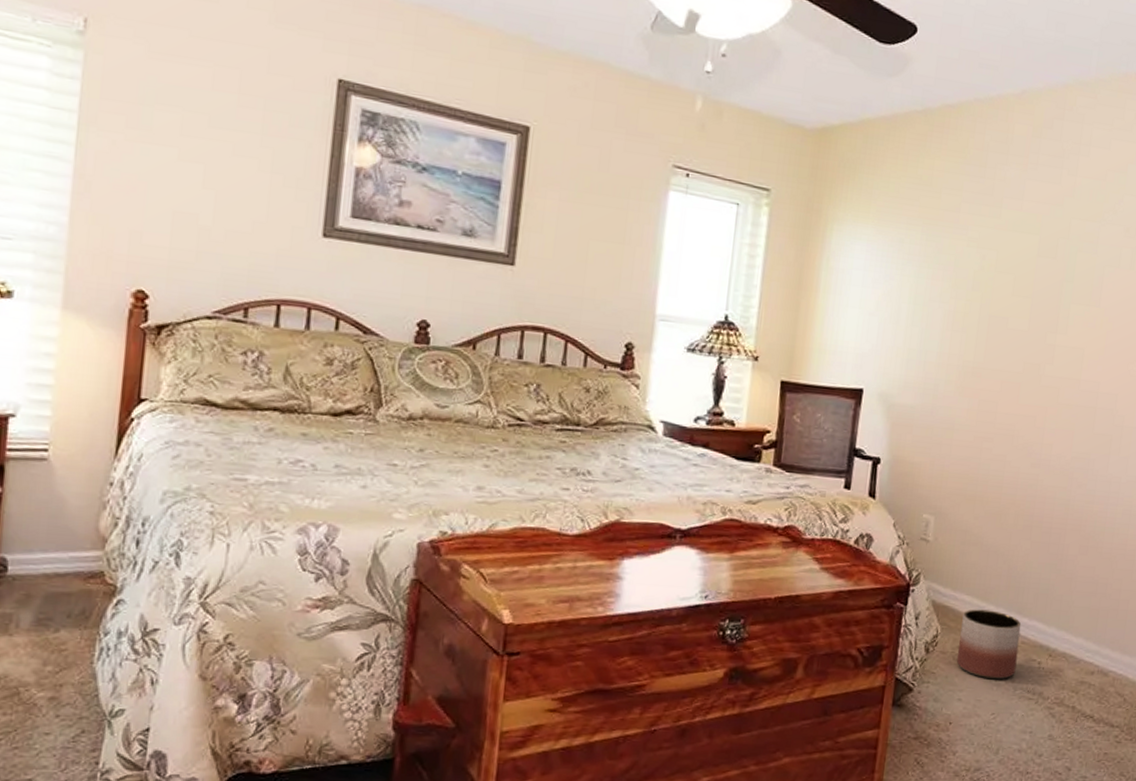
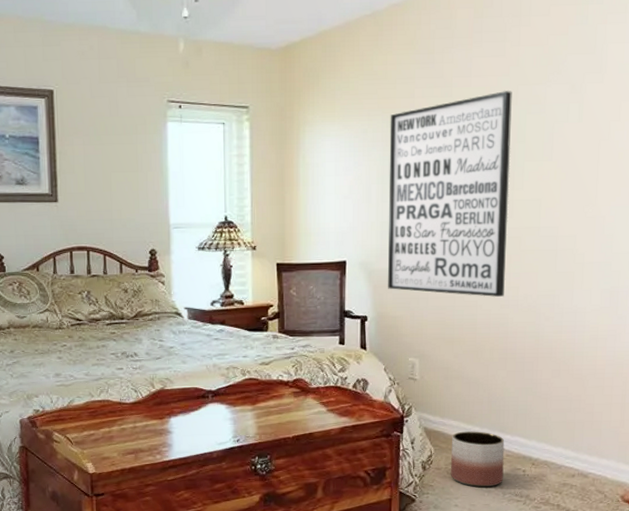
wall art: none [908,222,1065,454] -> present [388,91,512,297]

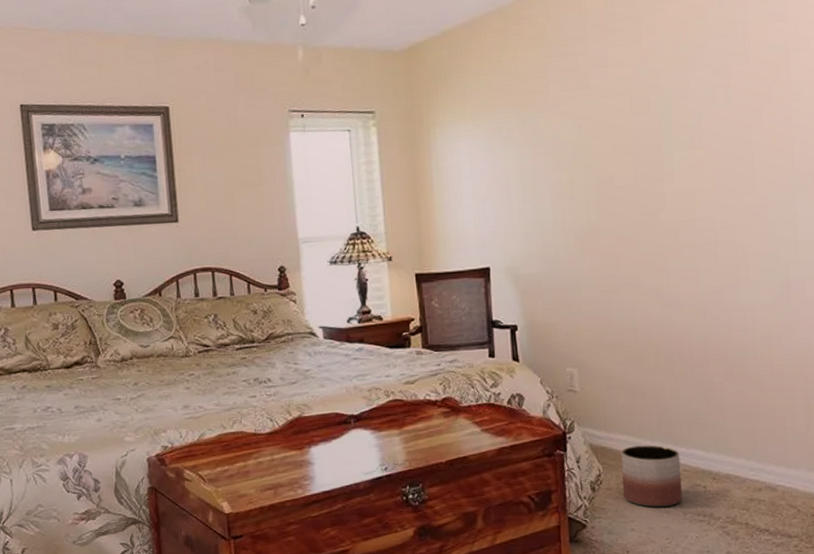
wall art: present [388,91,512,297] -> none [525,79,664,298]

